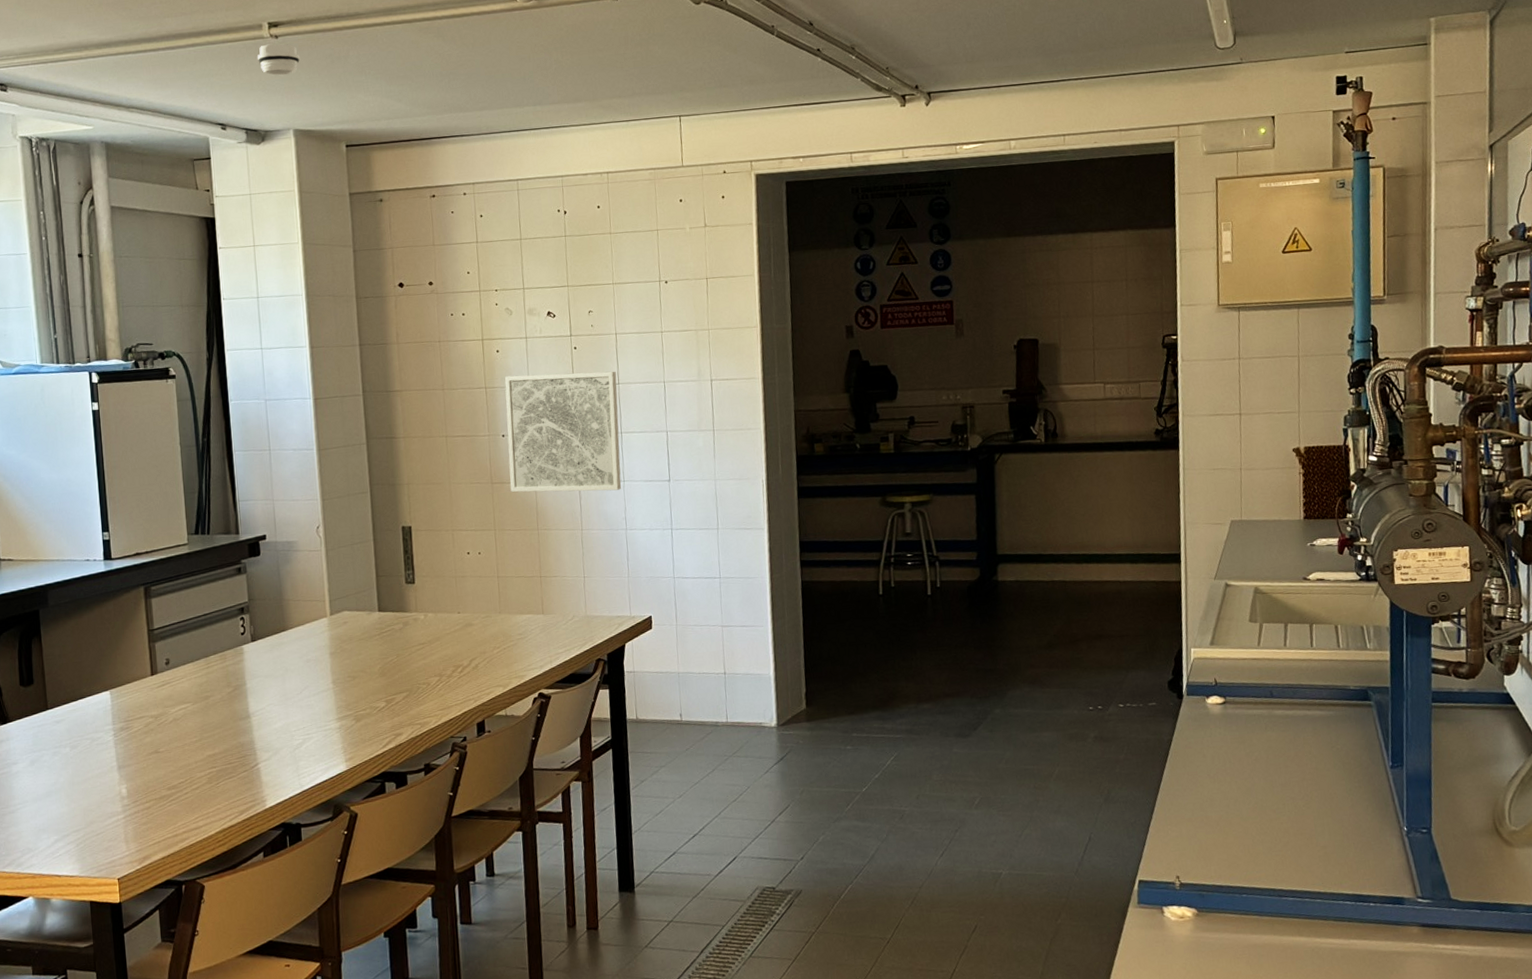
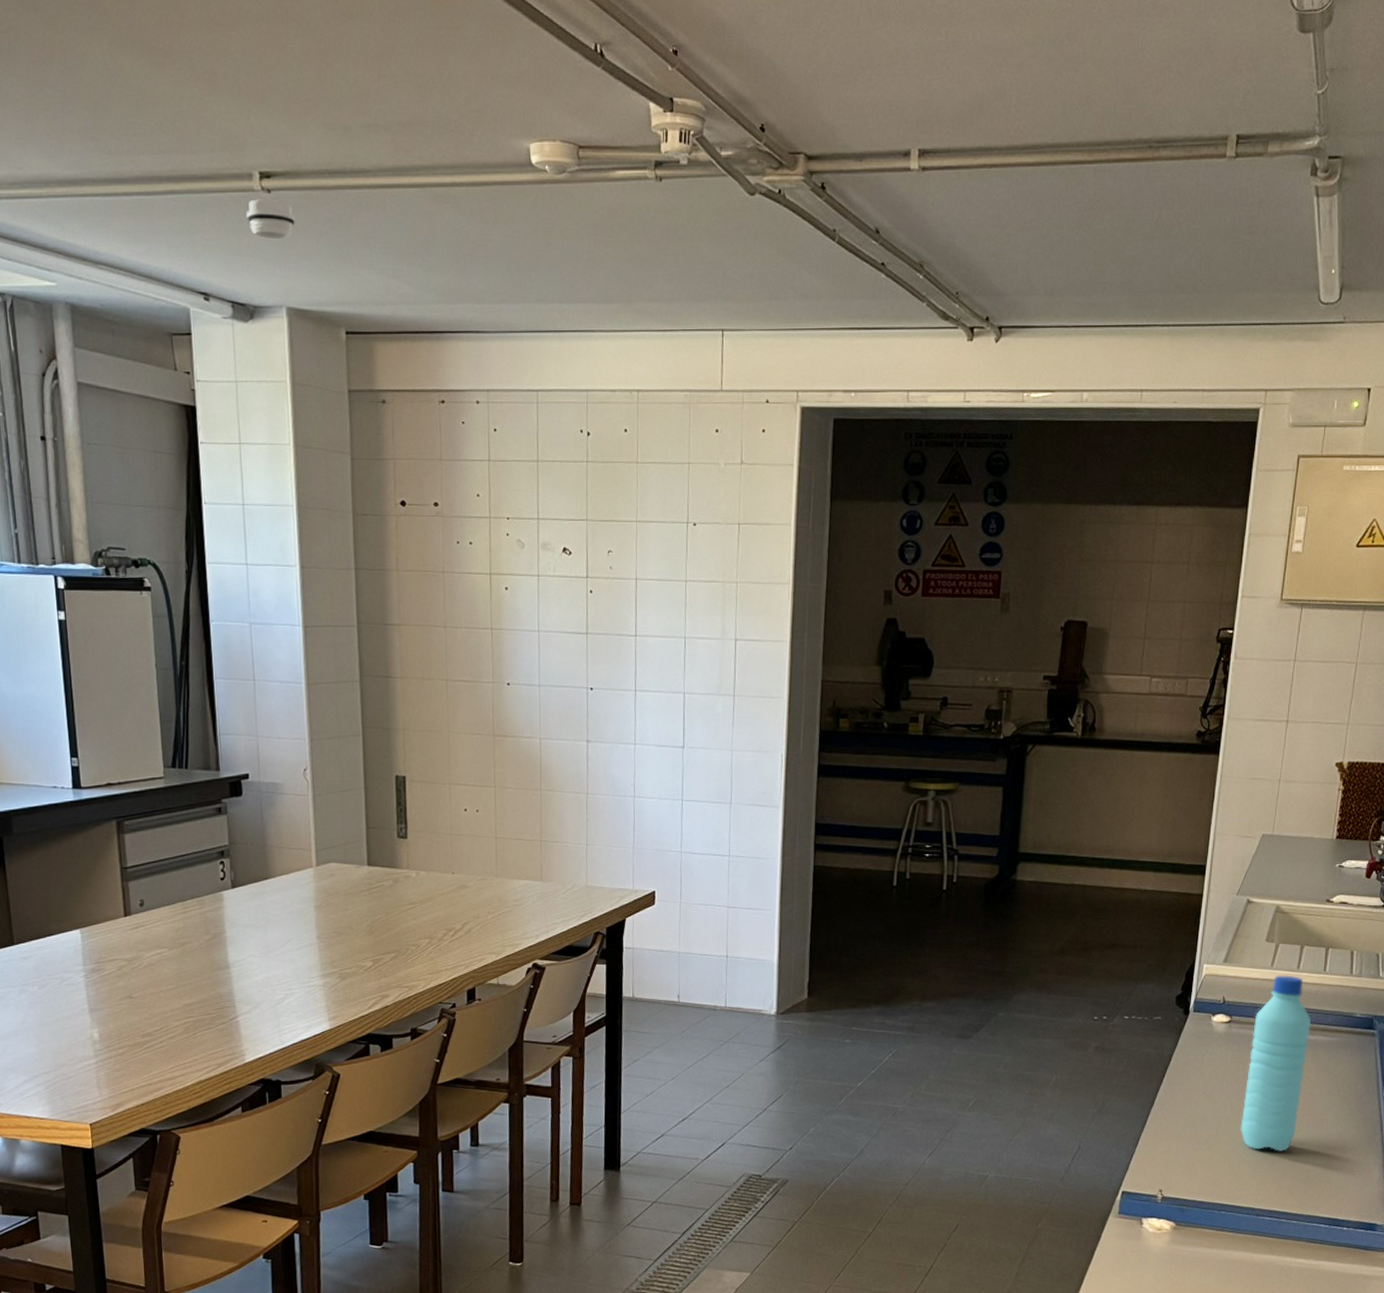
wall art: present [504,371,622,493] -> none [512,617,634,754]
water bottle: none [1249,653,1307,830] -> present [1241,975,1311,1152]

